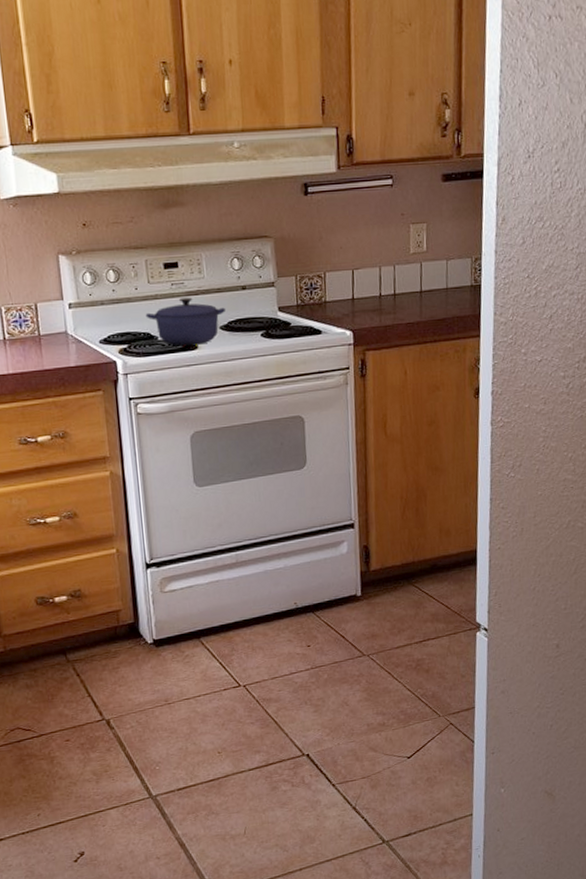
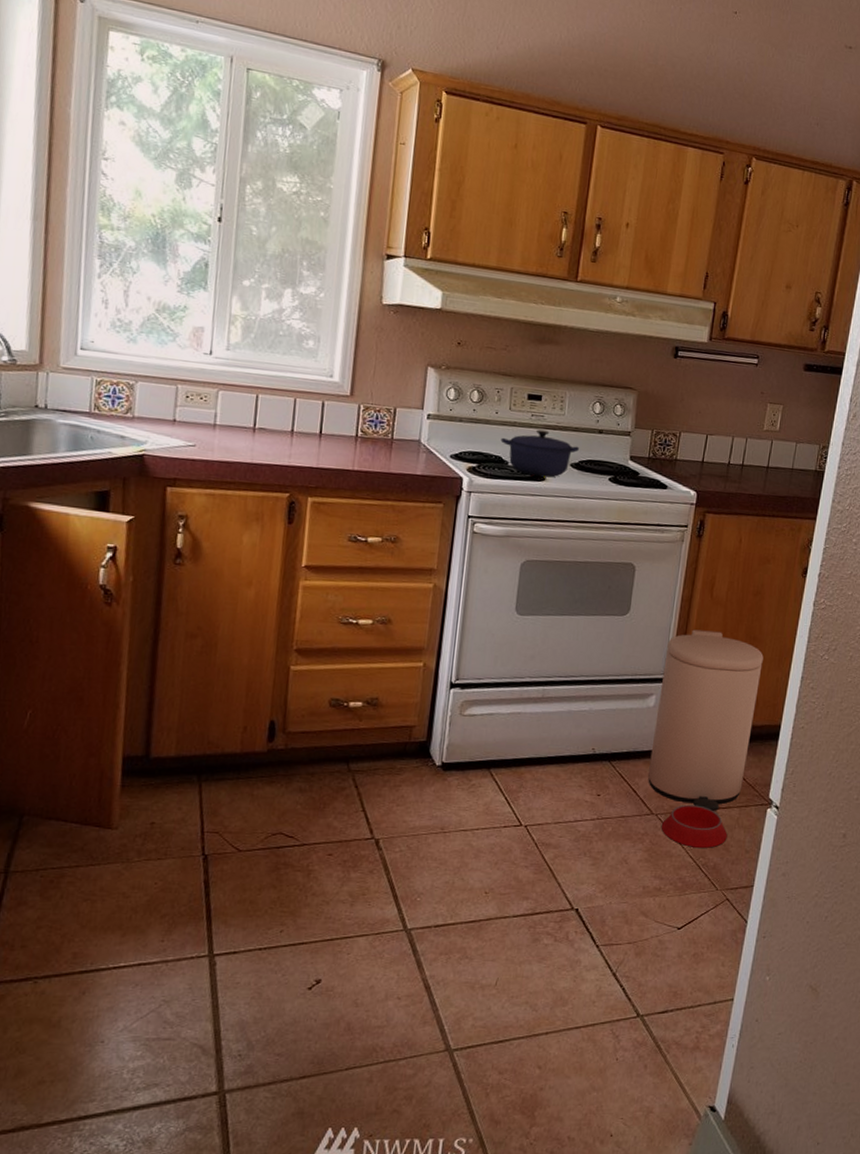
pedal bin: none [350,468,449,643] -> present [648,629,764,811]
pet bowl: none [374,640,441,681] -> present [661,804,728,848]

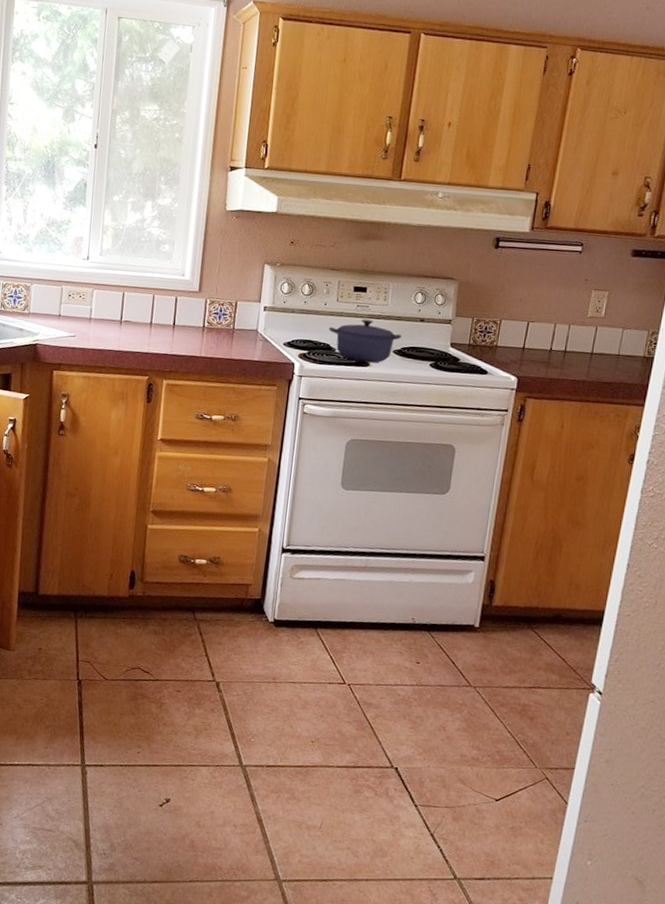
pedal bin: present [648,629,764,811] -> none [466,511,586,690]
pet bowl: present [661,804,728,848] -> none [479,680,547,726]

